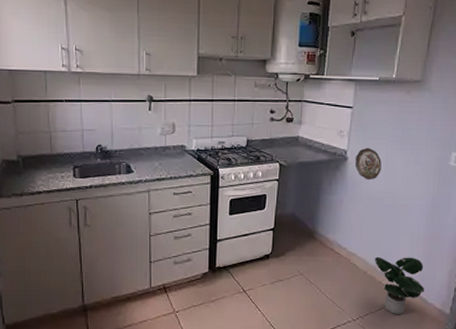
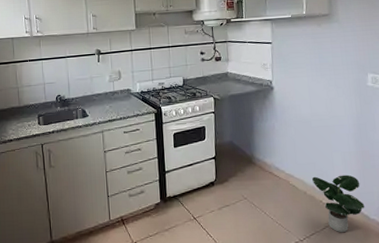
decorative plate: present [355,147,382,180] -> none [280,76,306,106]

